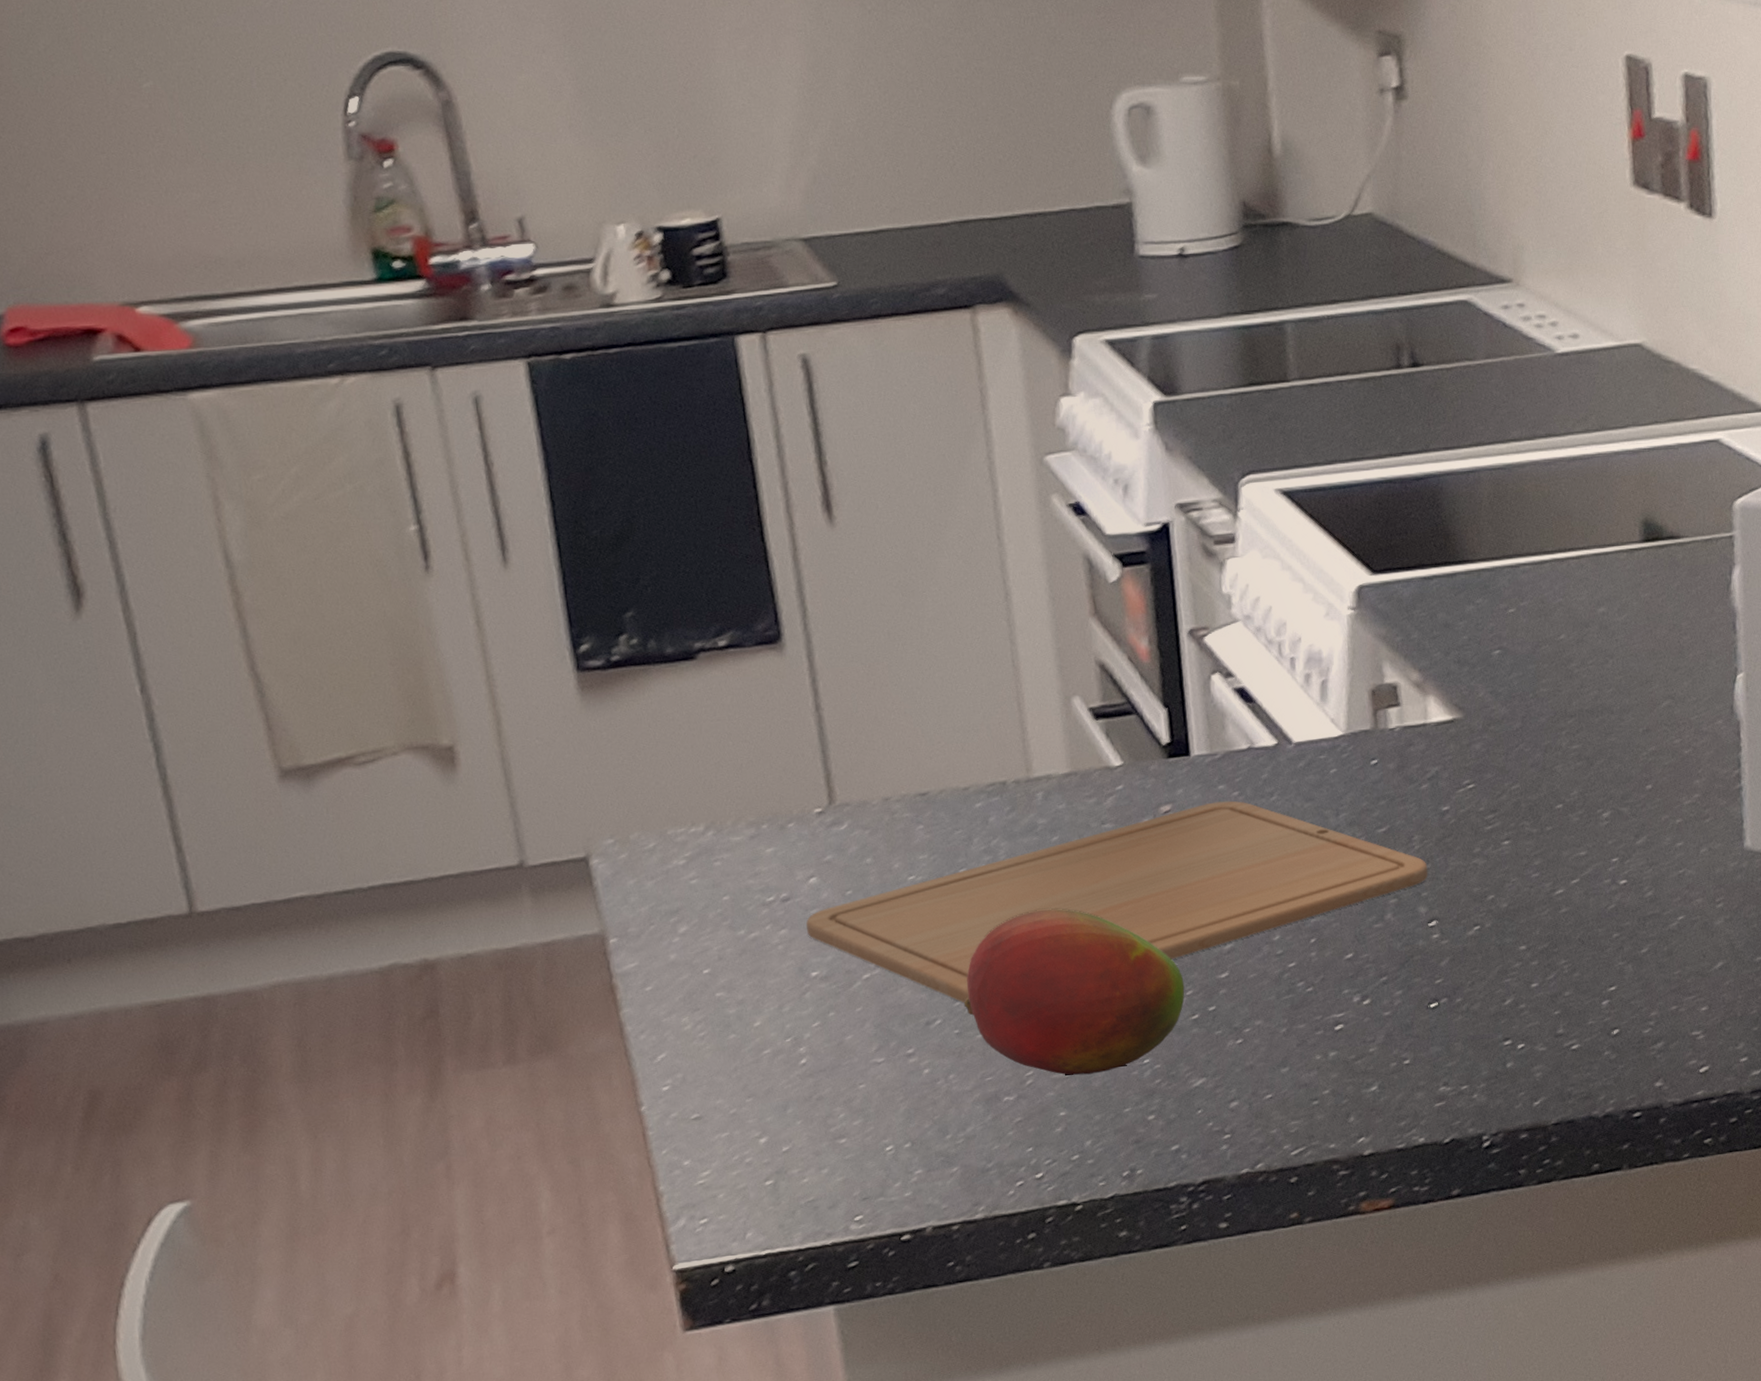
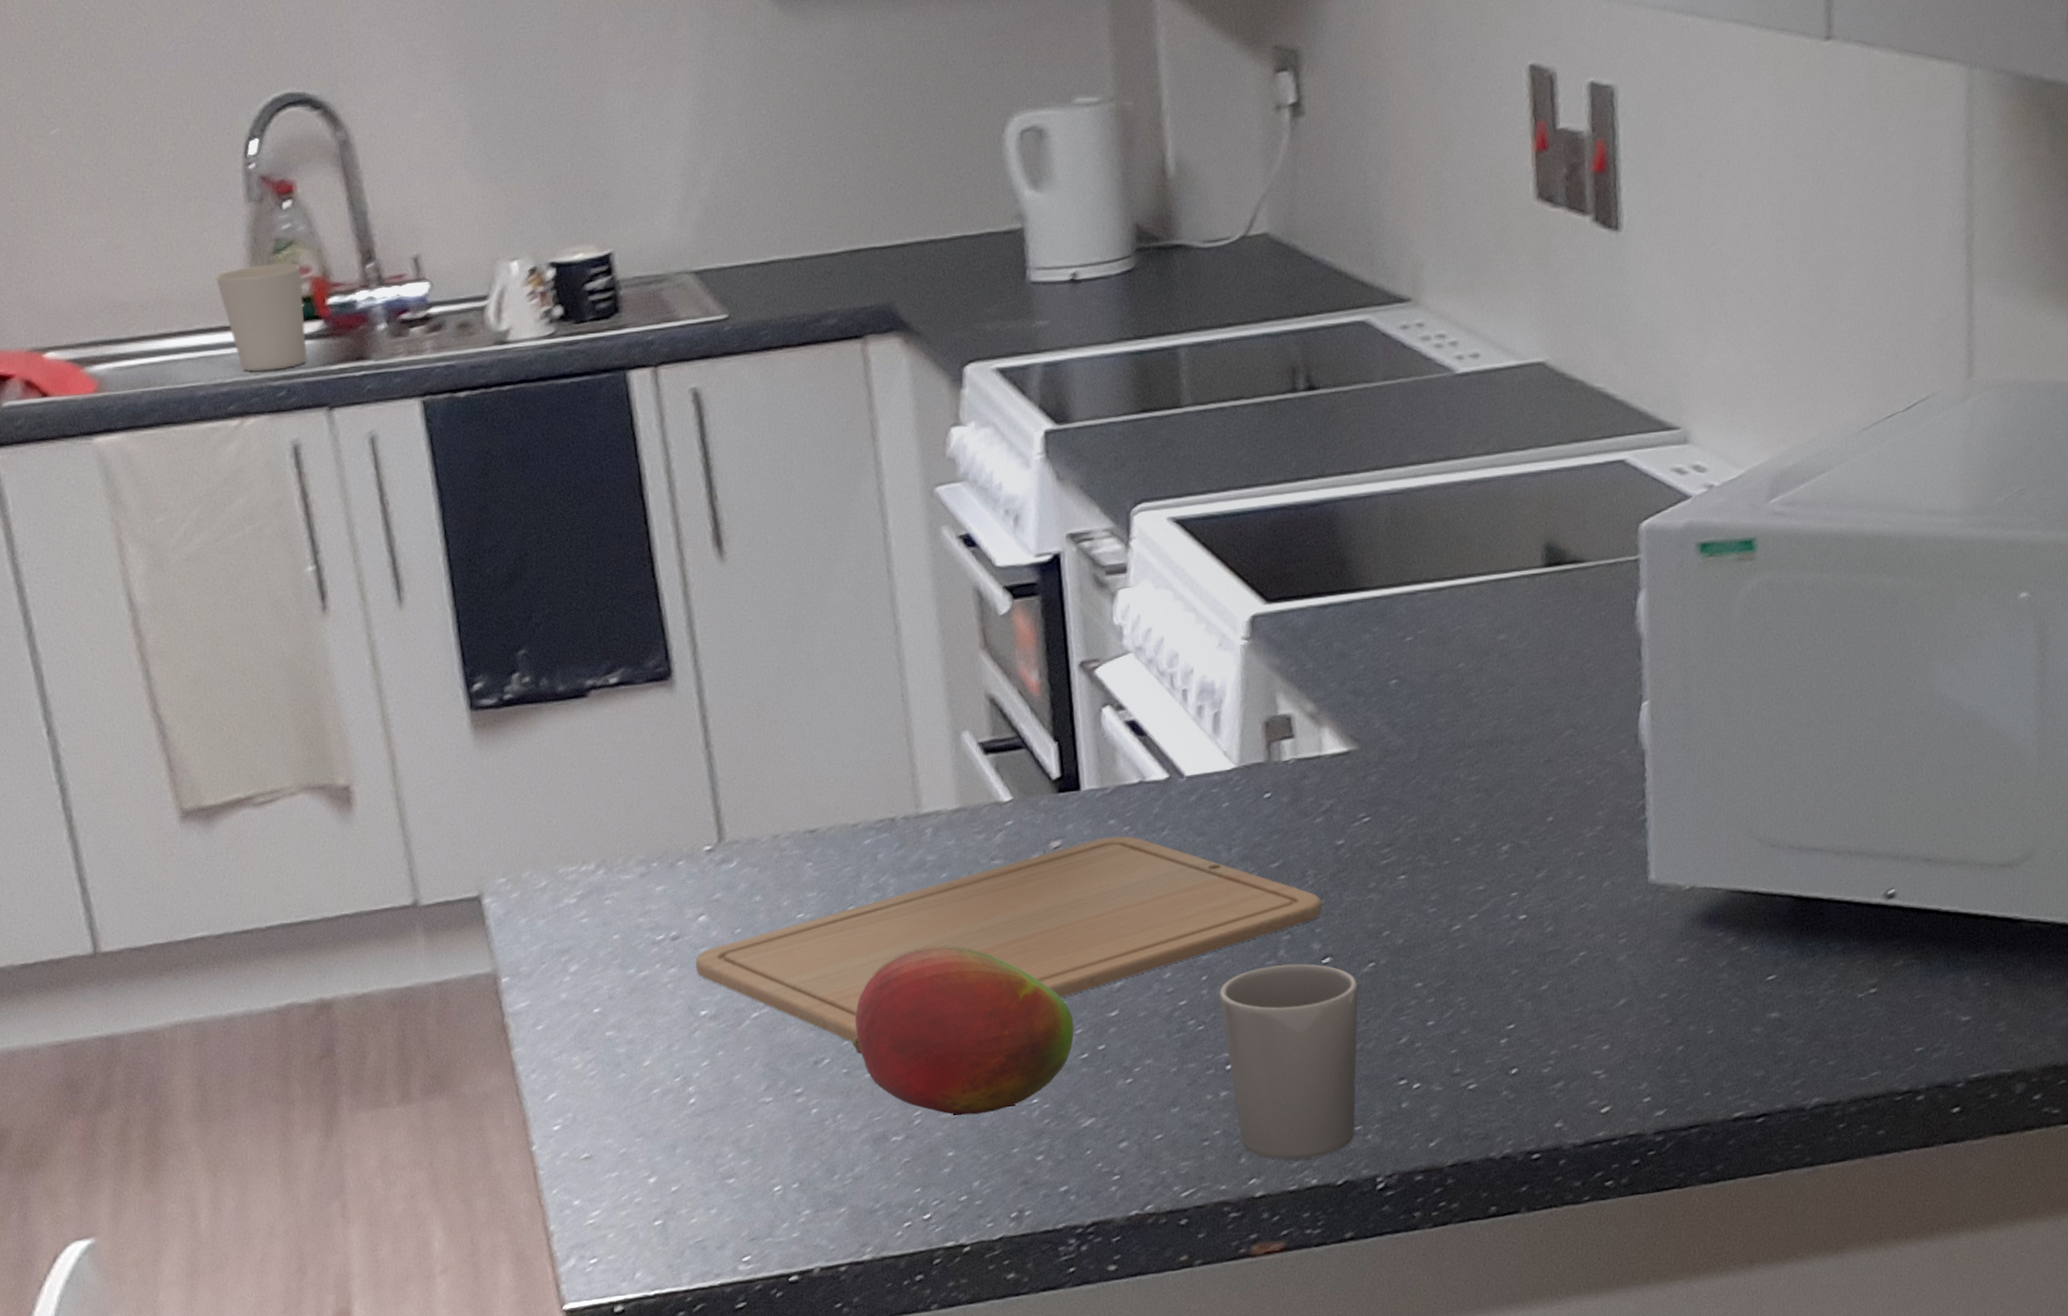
dixie cup: none [314,222,409,330] -> present [215,263,307,372]
mug: none [1327,926,1464,1119] -> present [1218,963,1358,1160]

